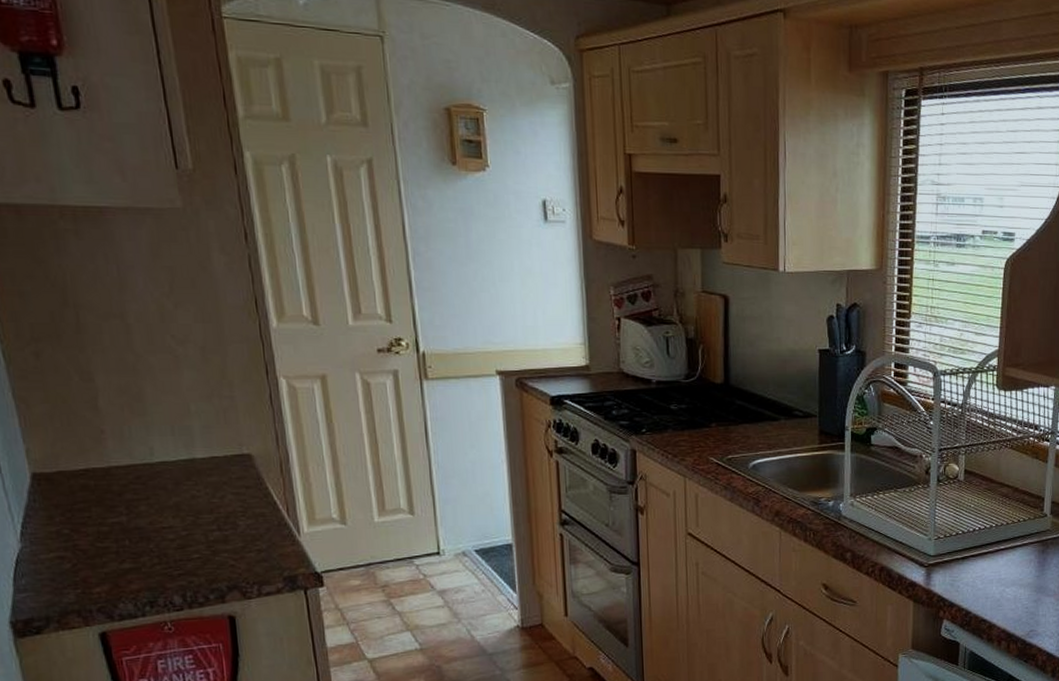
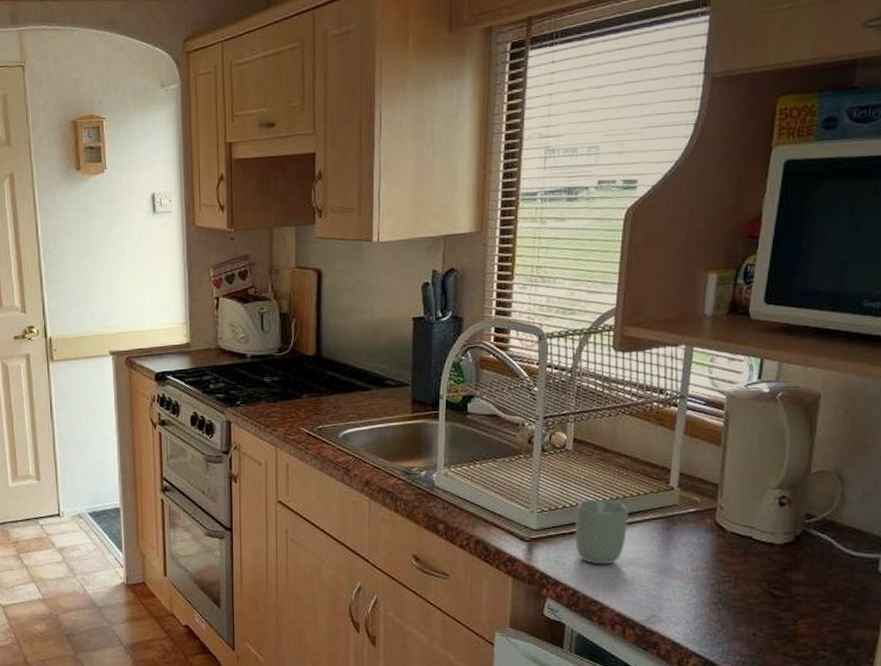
cup: none [967,526,1011,587] -> present [575,499,628,565]

